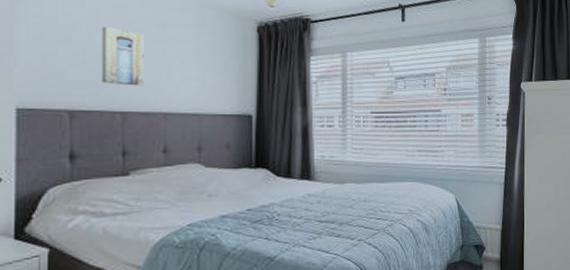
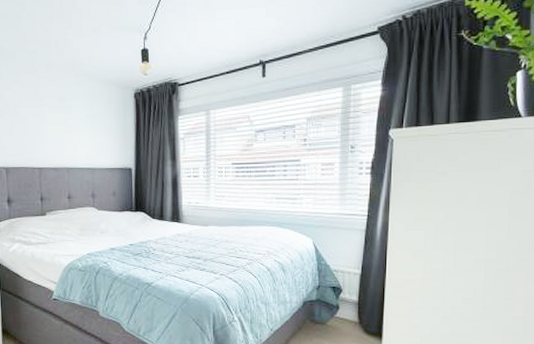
wall art: present [101,27,144,86] -> none [22,103,53,148]

